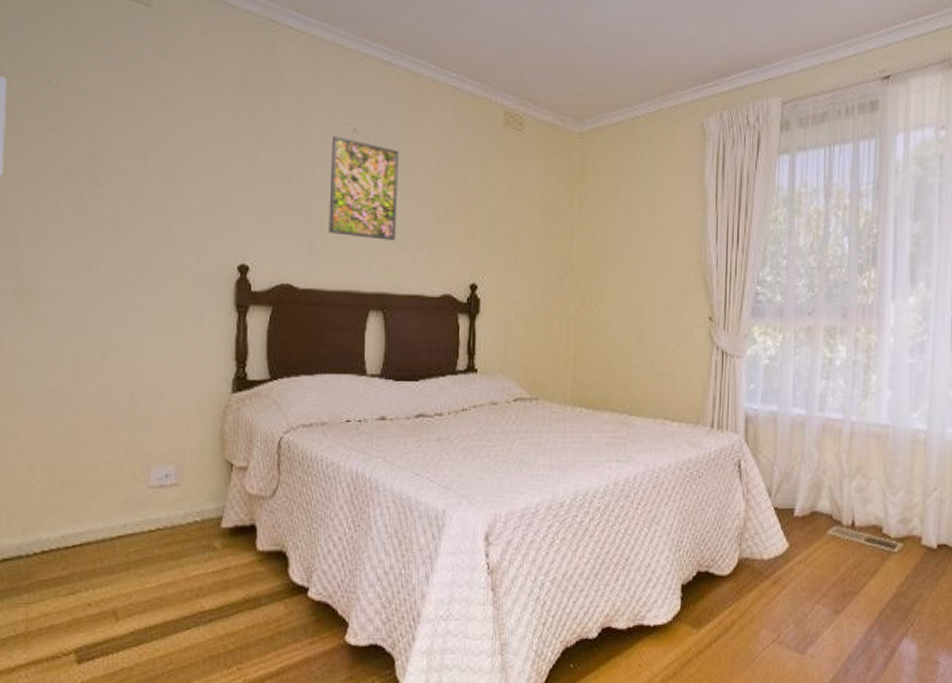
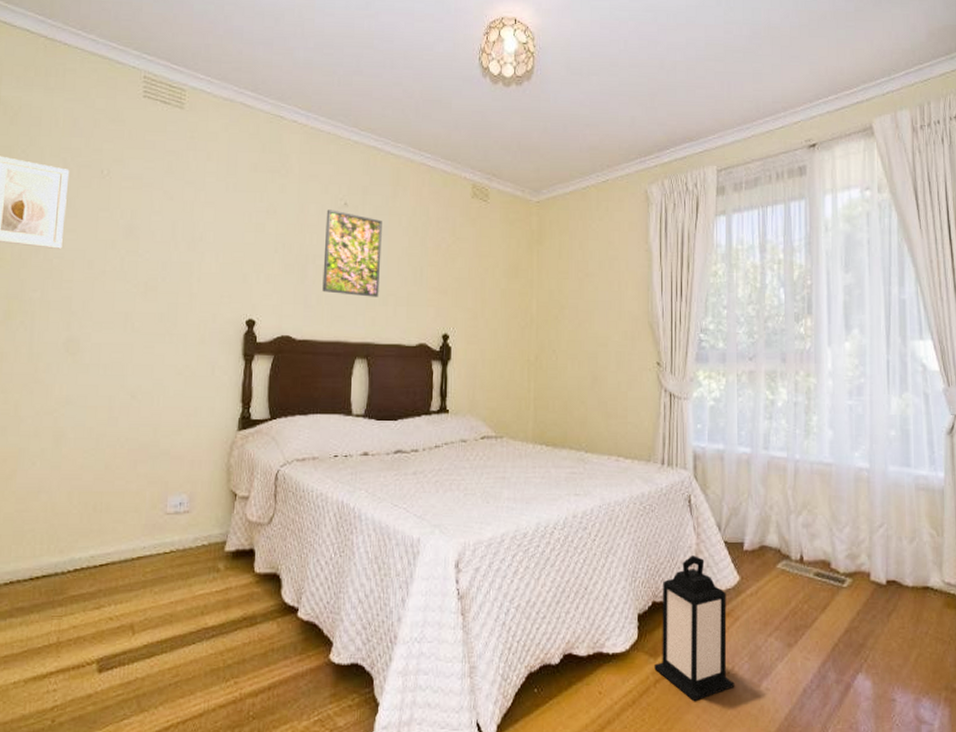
lantern: none [697,523,780,670] -> present [654,556,735,701]

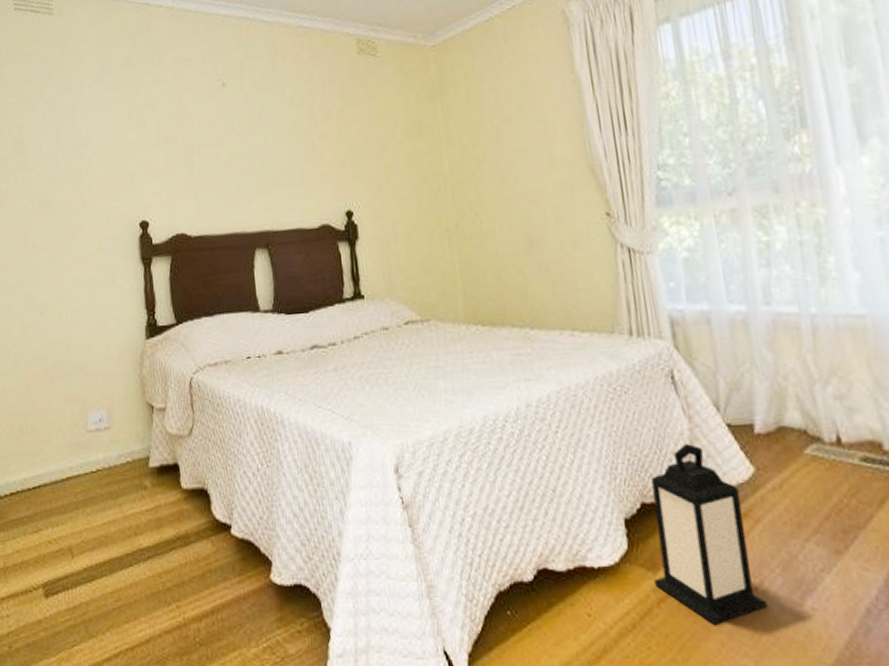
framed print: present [322,209,382,297] -> none [205,92,271,182]

